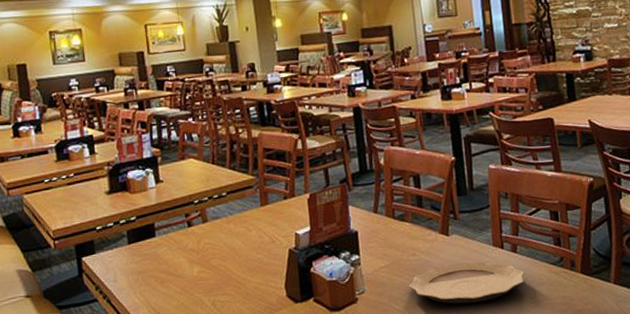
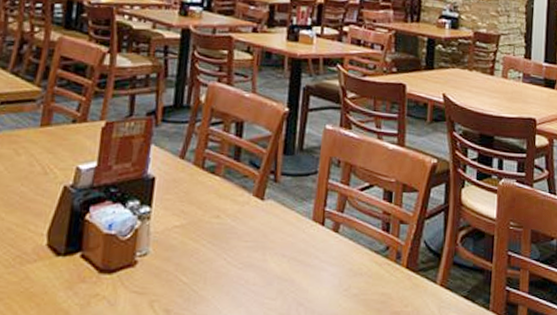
plate: present [409,261,525,304] -> none [203,234,343,286]

